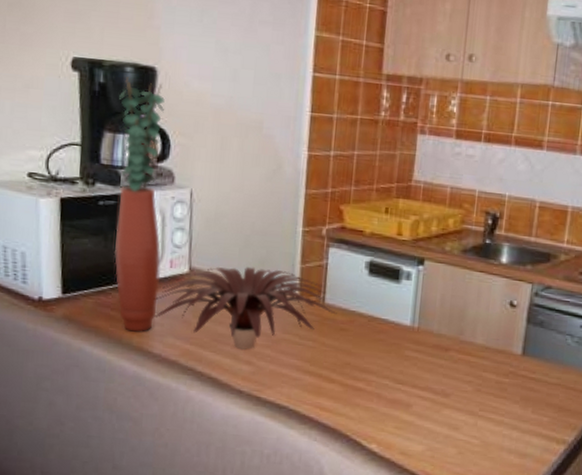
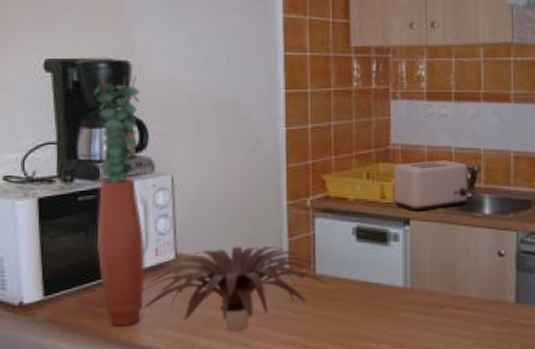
toaster: none [410,201,490,253] -> present [393,160,468,212]

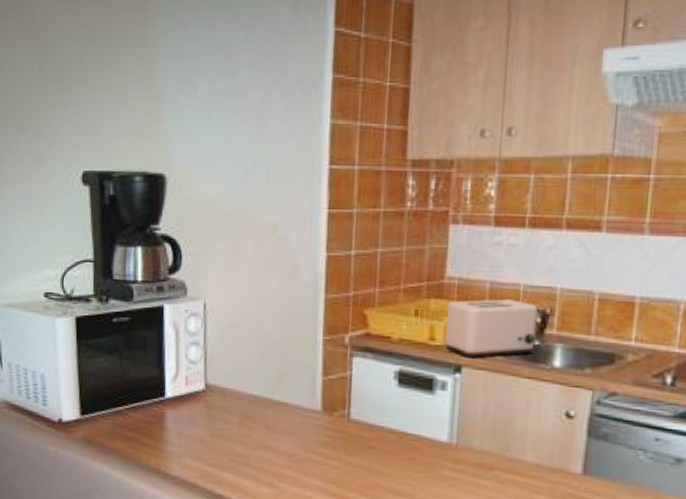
vase: present [94,73,146,327] -> none [129,187,176,454]
plant: present [140,245,329,331] -> none [170,381,364,471]

